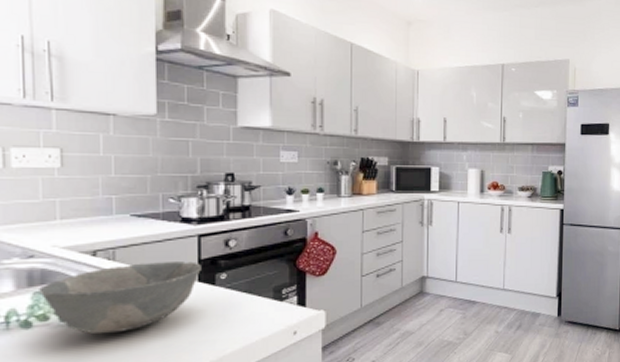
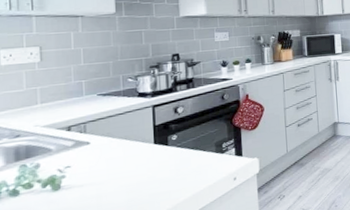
bowl: present [39,261,201,335] -> none [24,128,156,196]

